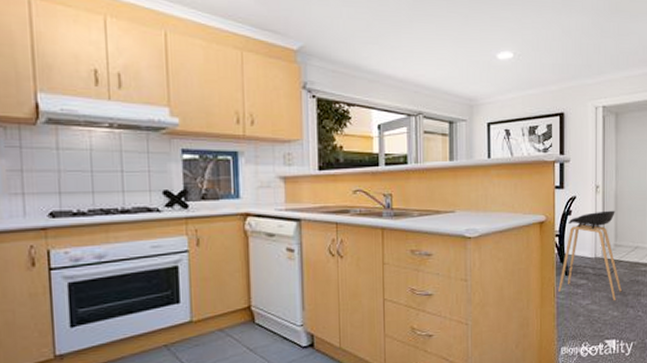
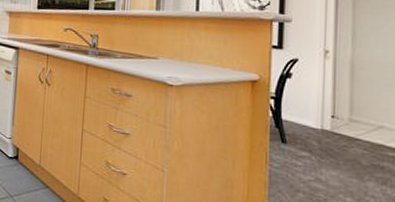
stool: present [558,210,622,301] -> none [272,78,358,185]

